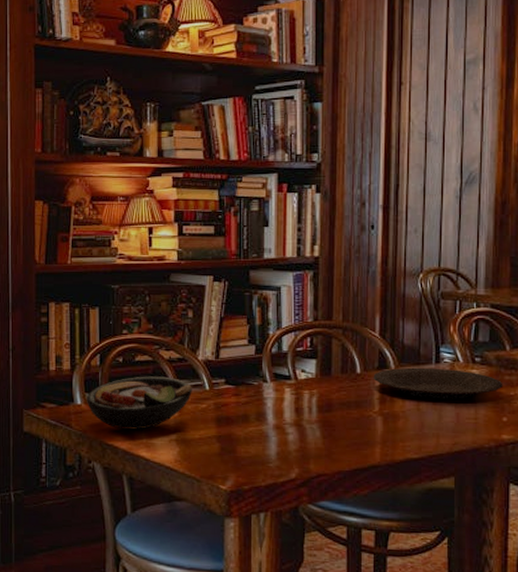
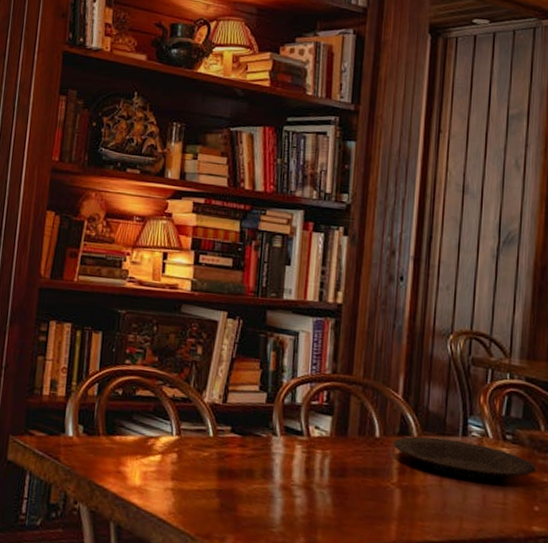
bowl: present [86,376,192,430] -> none [78,413,195,473]

